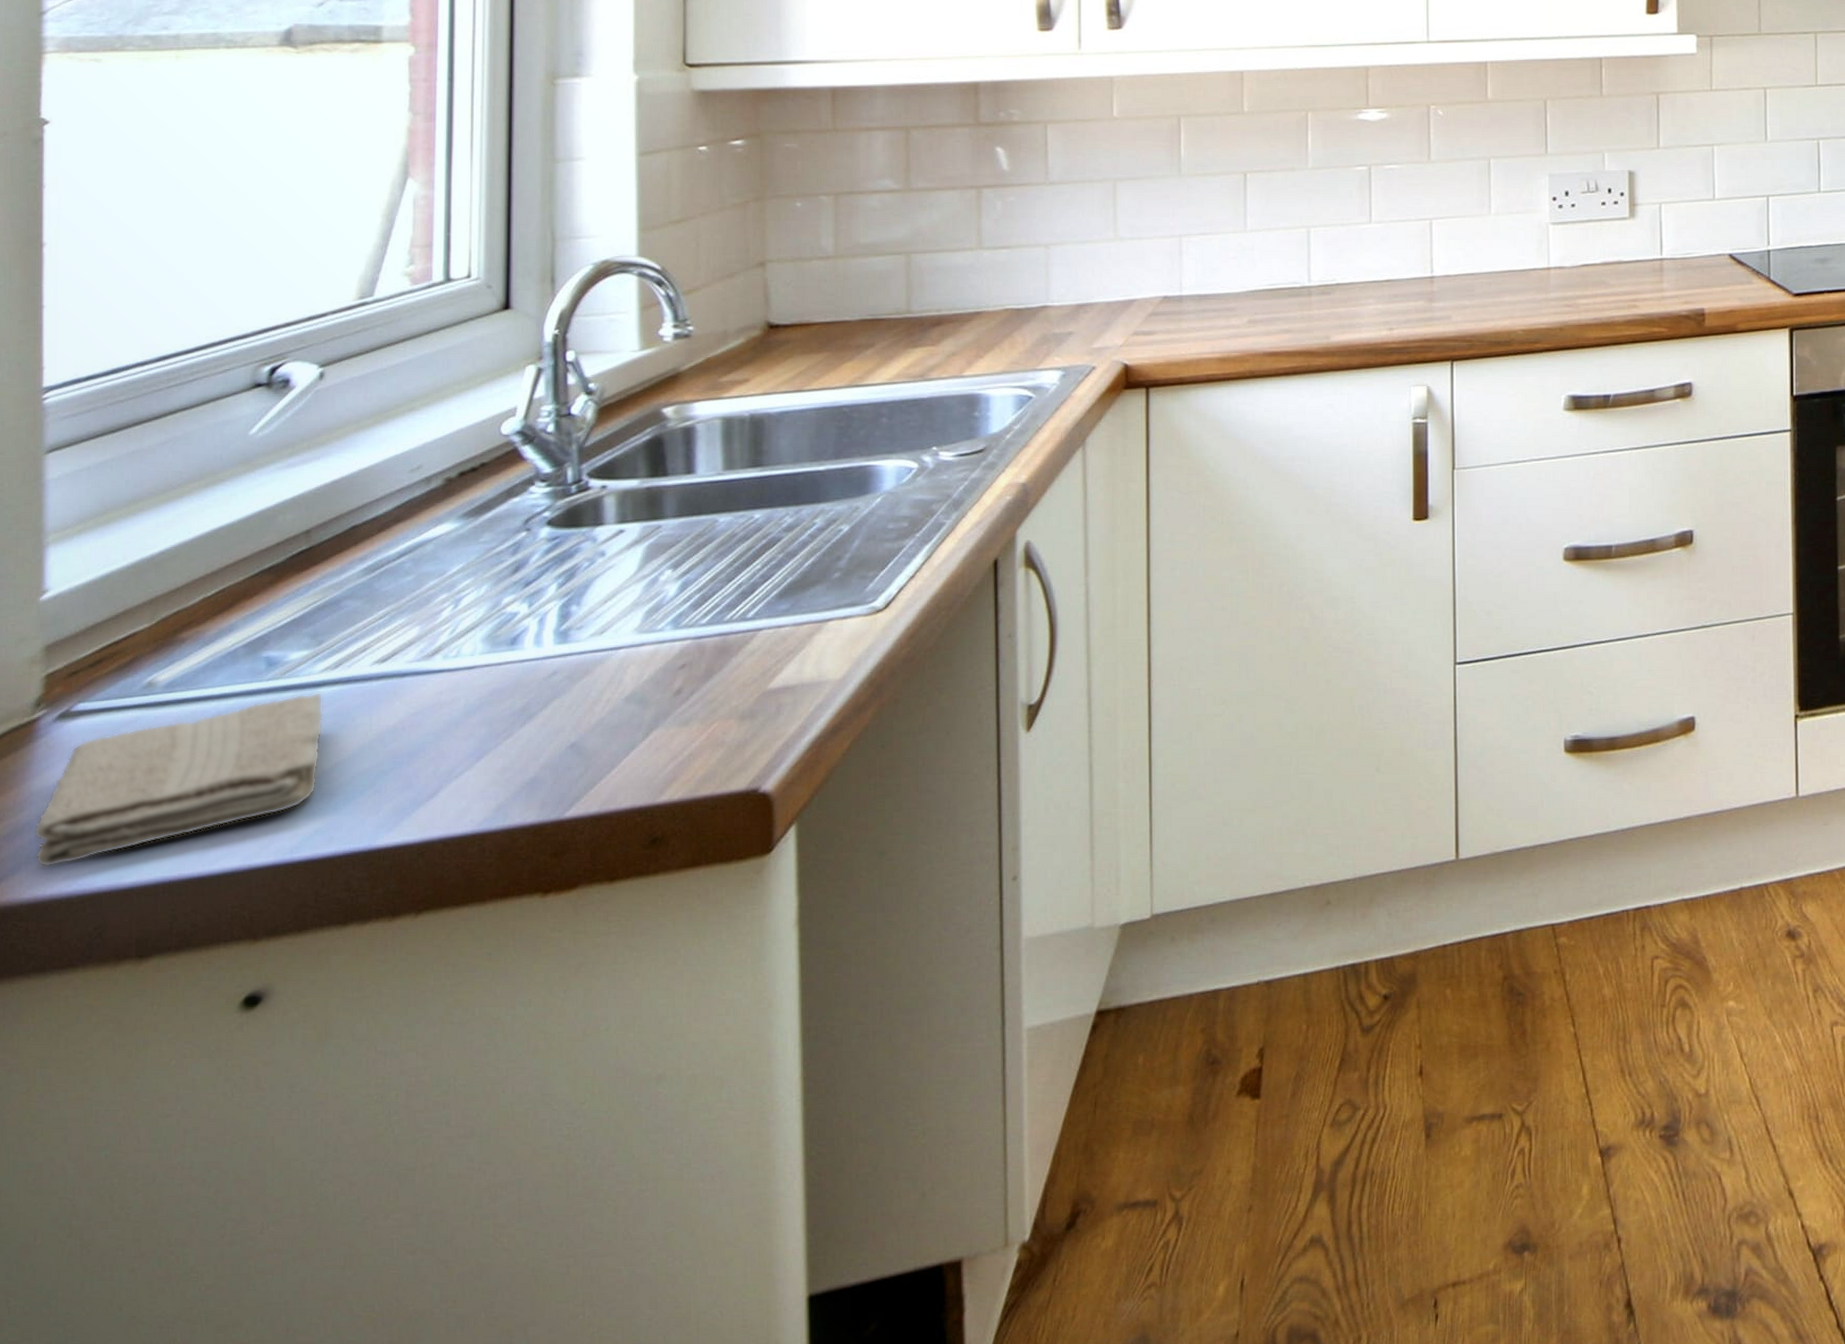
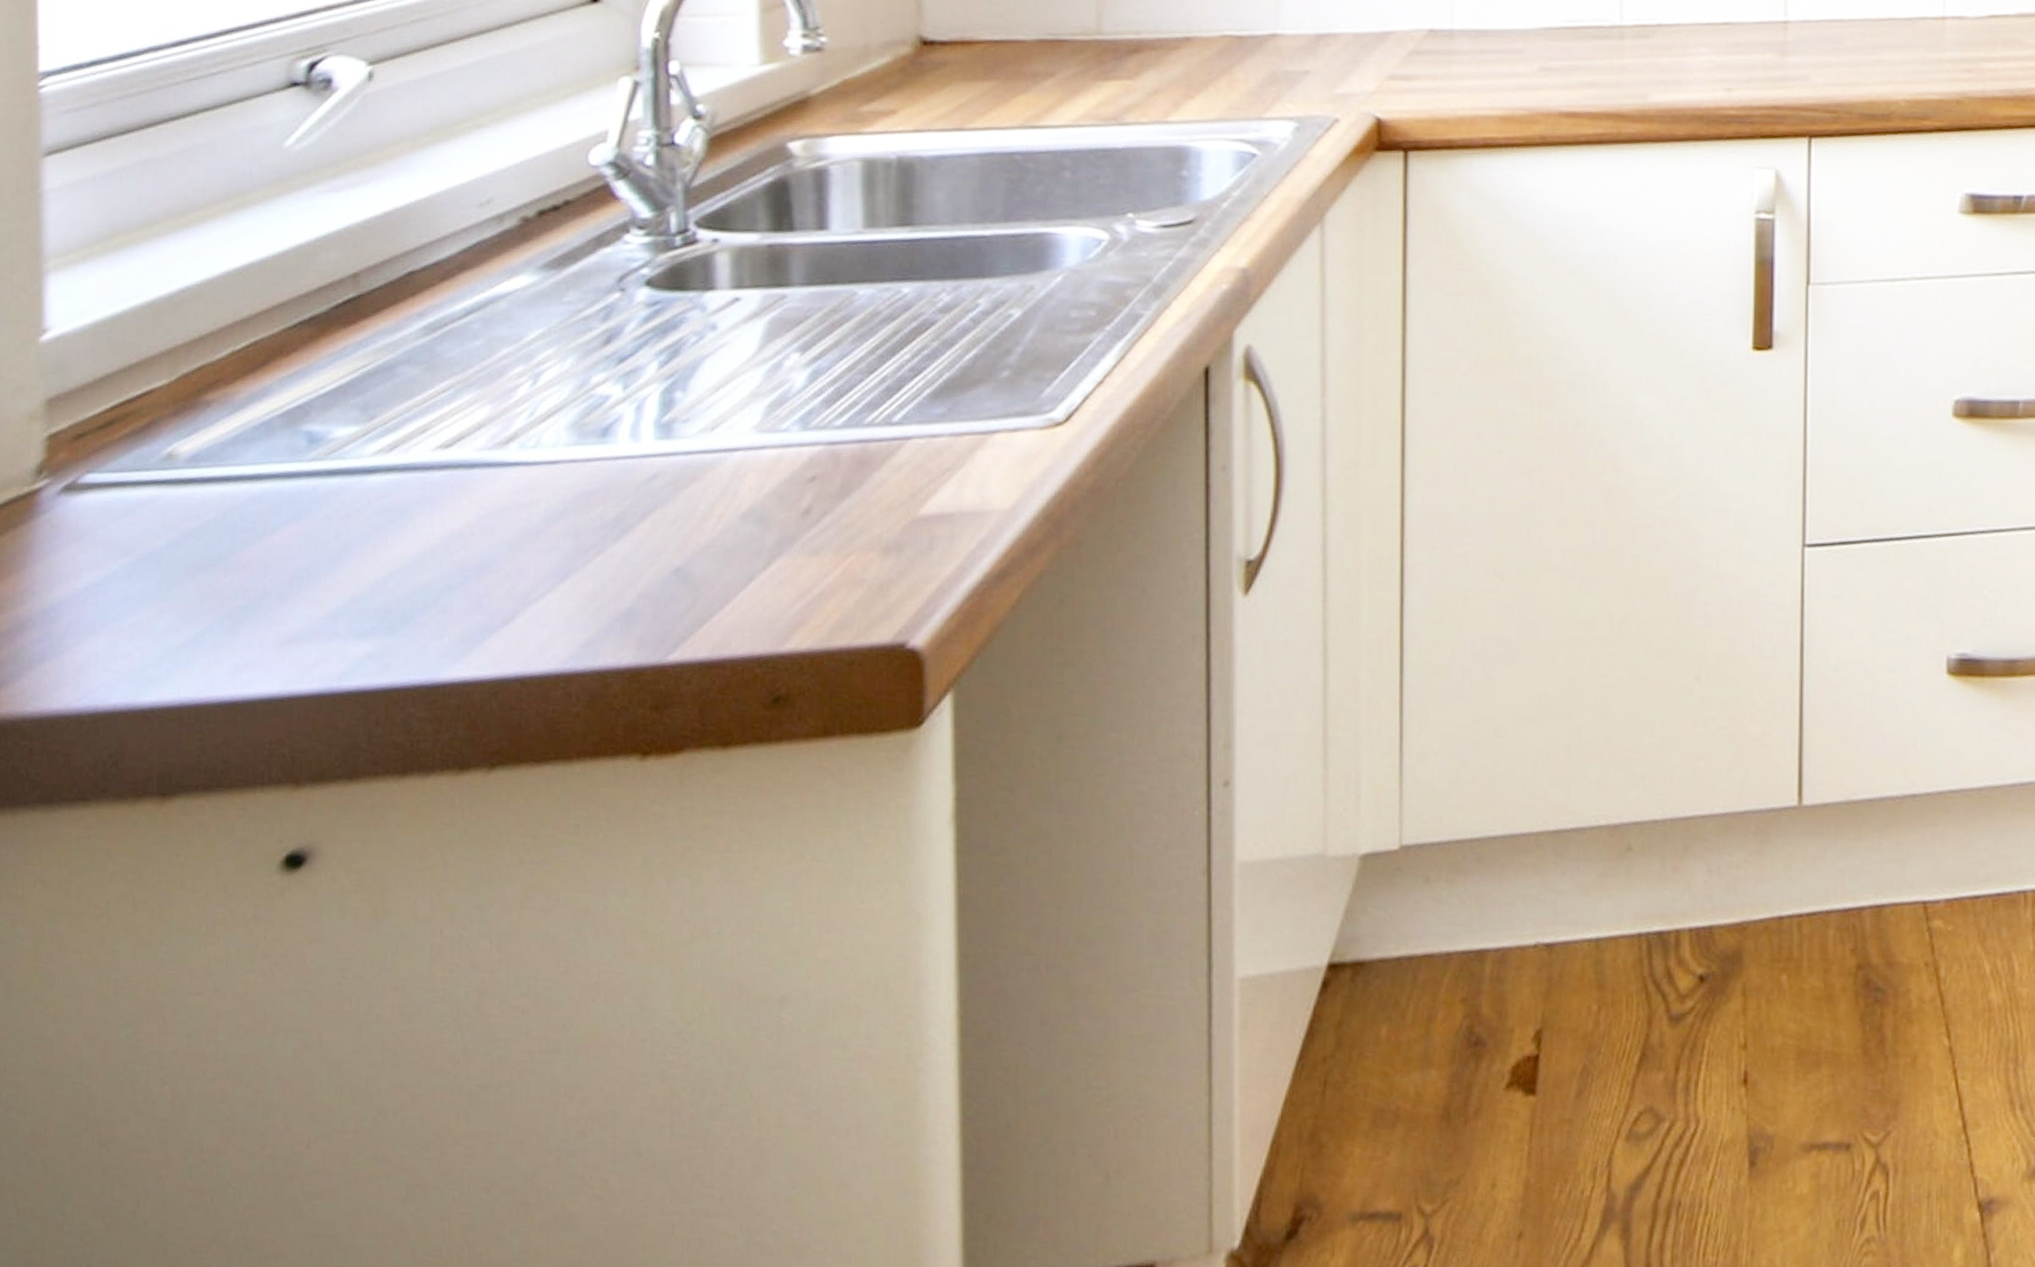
washcloth: present [33,692,324,868] -> none [37,480,377,676]

